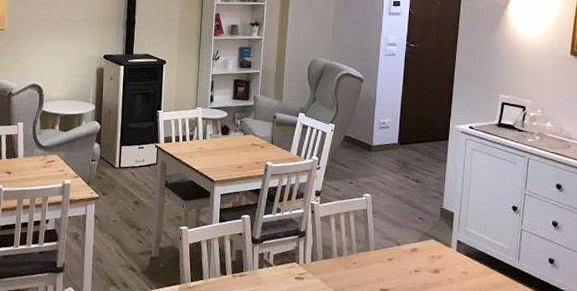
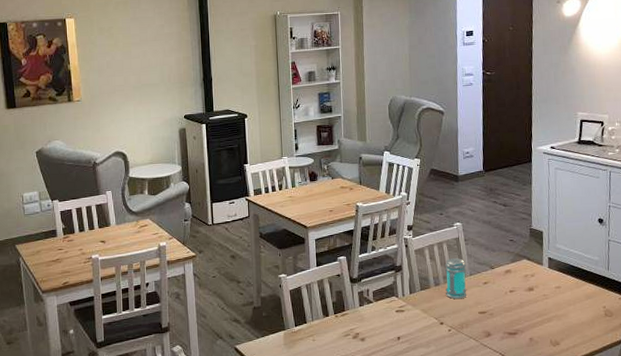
jar: none [348,230,372,272] -> present [445,258,467,299]

